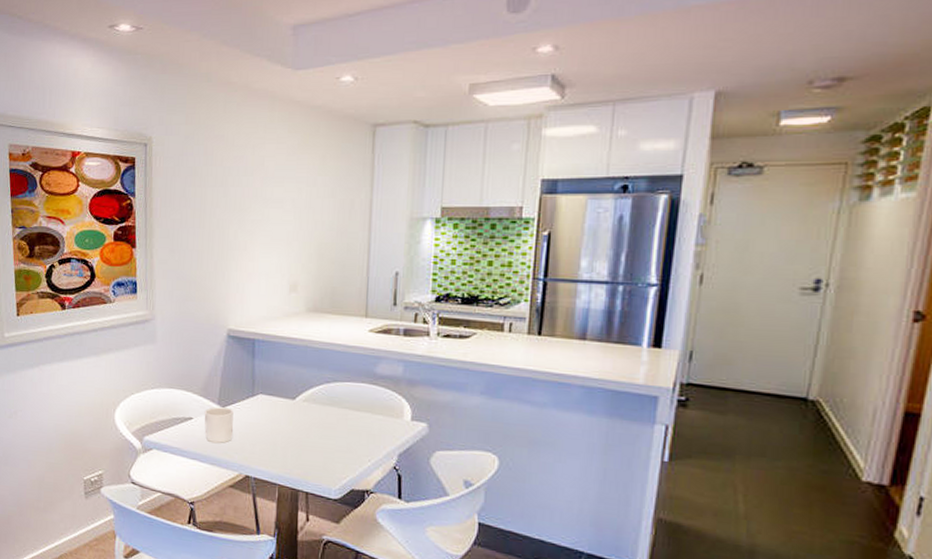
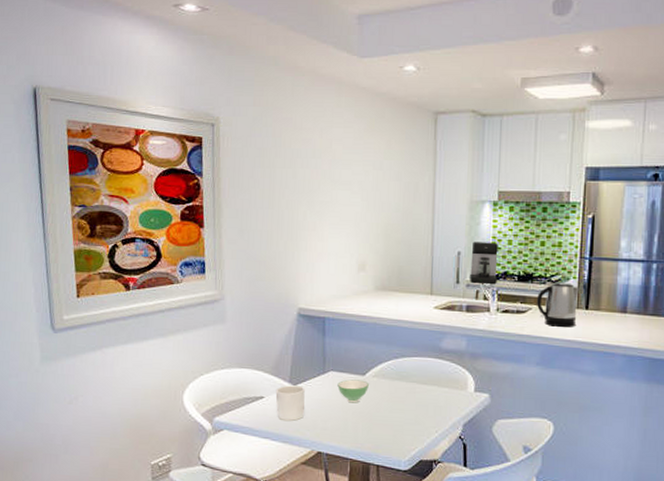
bowl: none [266,403,300,428] -> present [337,379,370,403]
coffee maker: none [408,261,440,306] -> present [470,241,498,284]
kettle: none [481,305,531,355] -> present [536,282,579,327]

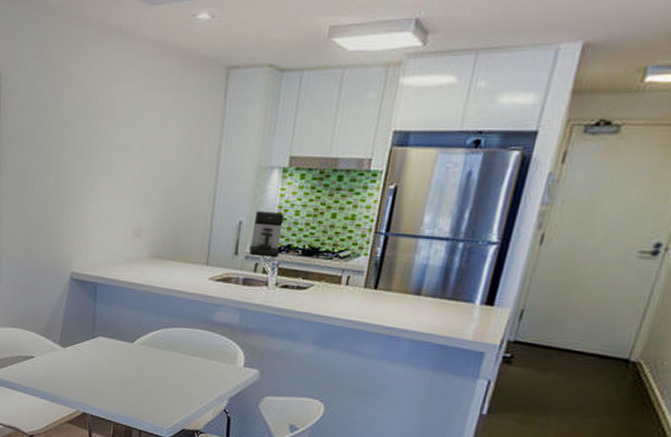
mug: present [275,385,305,422] -> none [45,347,74,382]
bowl: present [337,379,370,403] -> none [105,345,138,369]
kettle: present [536,282,579,327] -> none [319,258,370,307]

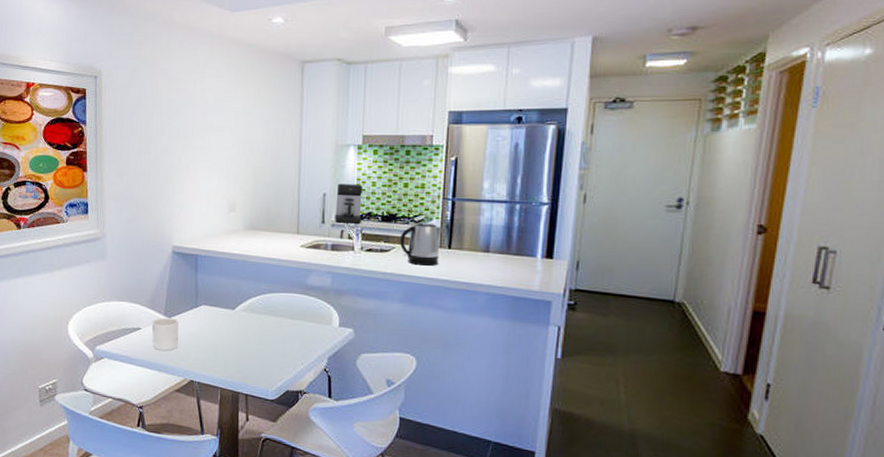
mug: none [45,347,74,382] -> present [151,317,179,352]
kettle: none [319,258,370,307] -> present [399,222,442,266]

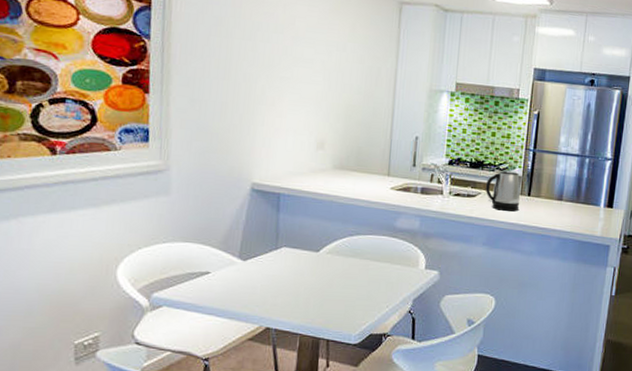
mug: present [151,317,179,352] -> none [223,260,255,298]
coffee maker: present [335,183,363,224] -> none [426,128,454,169]

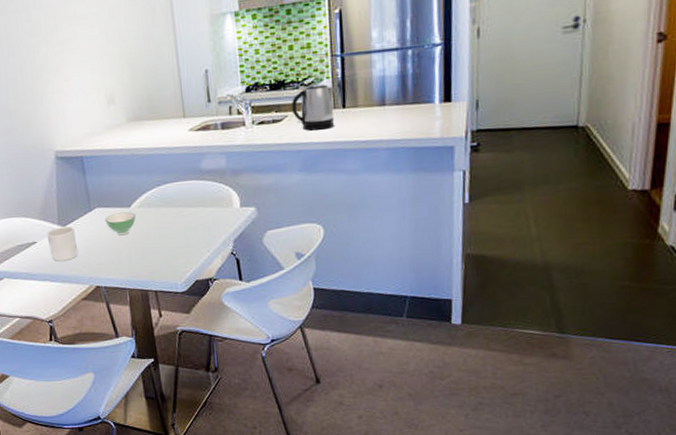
mug: none [223,260,255,298] -> present [46,226,78,262]
bowl: none [290,255,324,279] -> present [105,212,137,236]

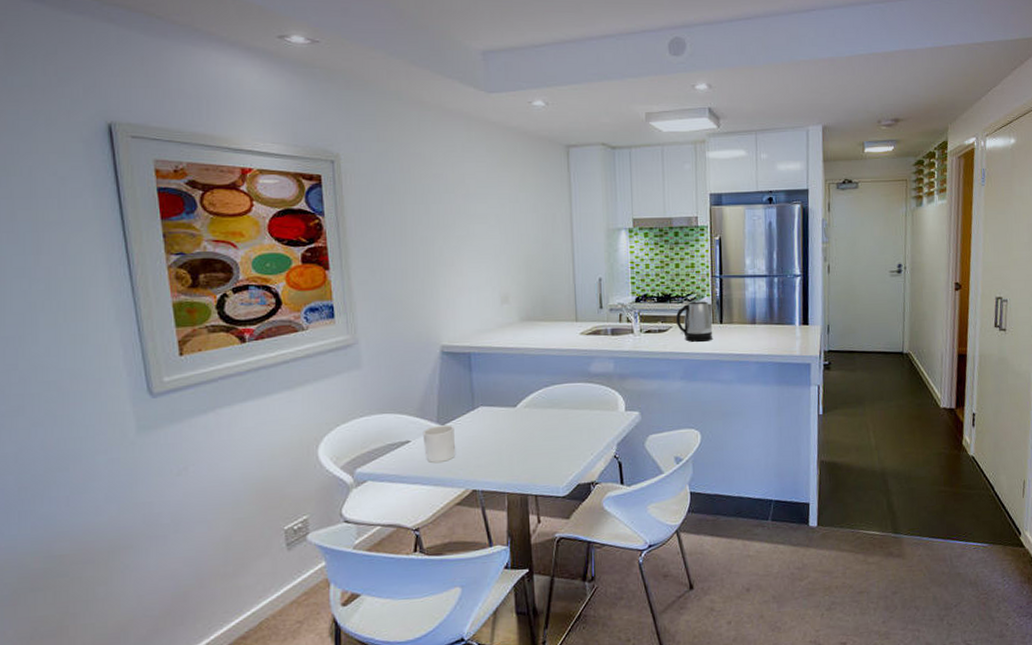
bowl: present [105,212,137,236] -> none [488,412,522,437]

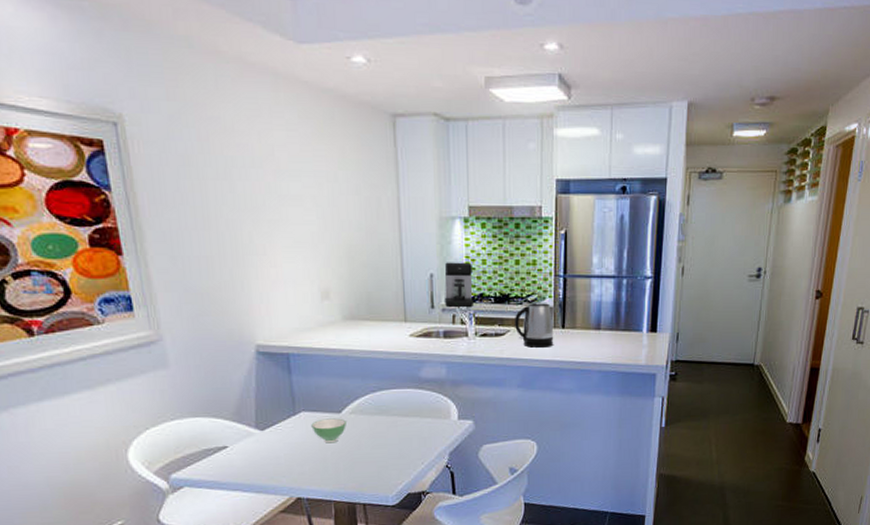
mug: present [422,425,456,464] -> none [240,430,278,470]
bowl: none [488,412,522,437] -> present [311,418,348,444]
coffee maker: none [612,267,638,307] -> present [444,262,473,307]

